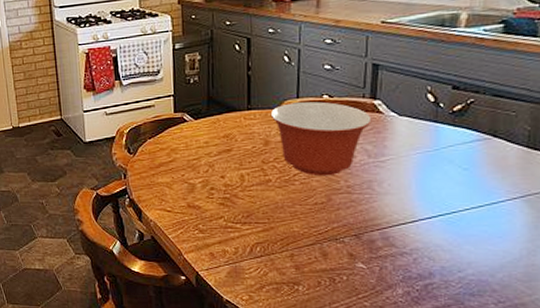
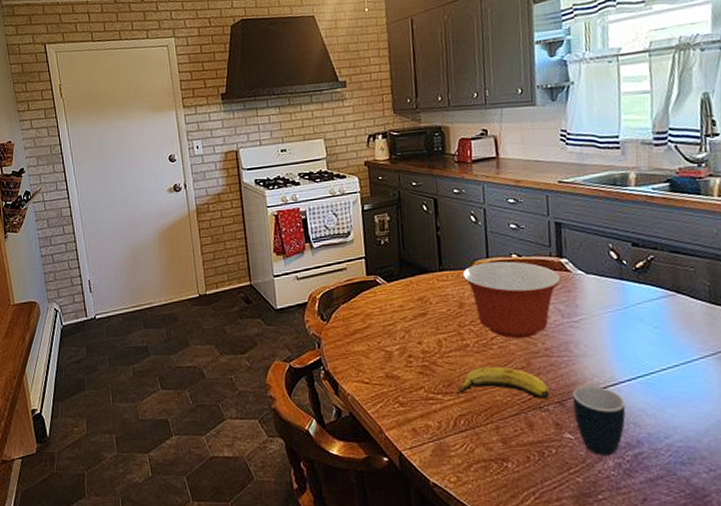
banana: none [255,200,348,232] -> present [456,366,551,399]
mug: none [369,222,422,285] -> present [572,386,626,457]

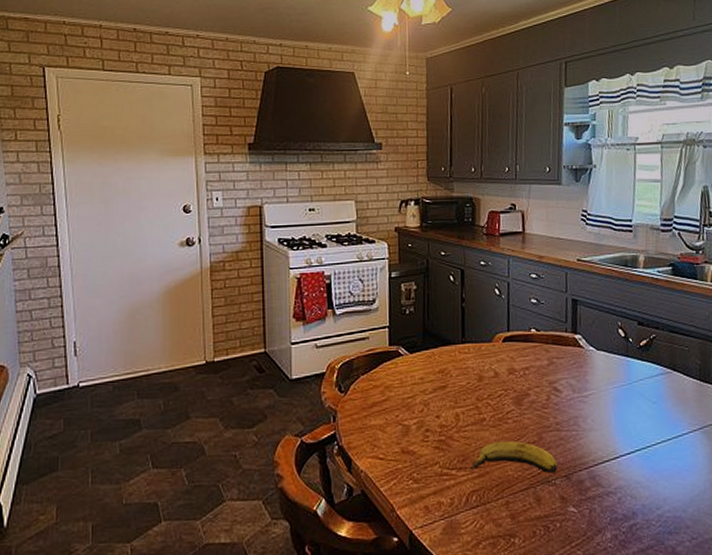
mixing bowl: present [462,261,561,339] -> none [483,335,574,414]
mug: present [572,386,626,457] -> none [578,459,625,529]

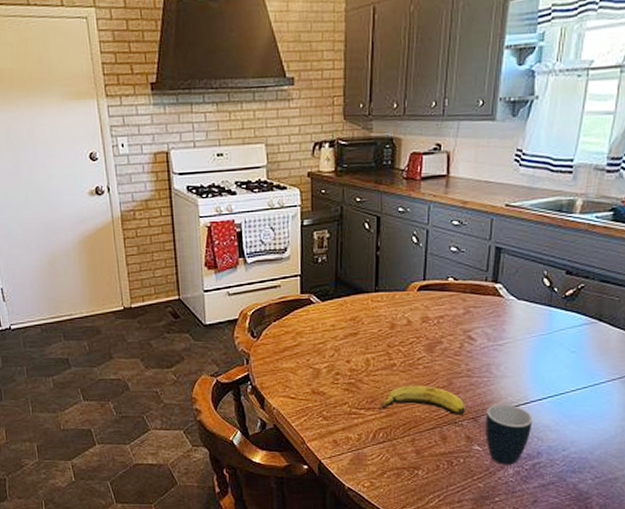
mug: none [578,459,625,529] -> present [485,404,533,466]

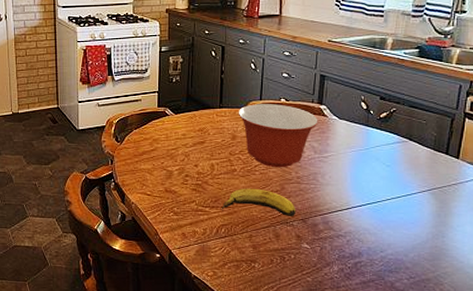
mixing bowl: none [397,284,493,360] -> present [238,104,318,168]
mug: present [485,404,533,466] -> none [313,208,354,263]

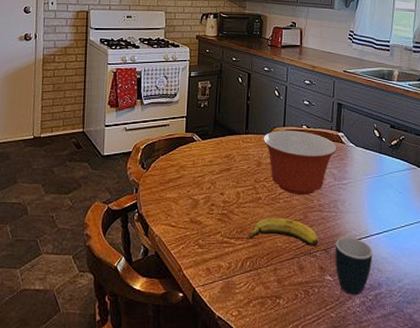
mug: none [313,208,354,263] -> present [335,237,373,296]

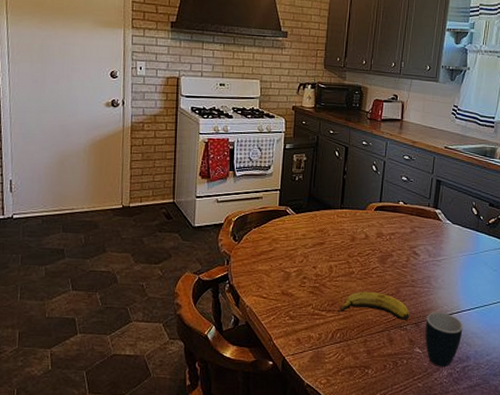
mixing bowl: present [263,130,337,196] -> none [358,206,433,271]

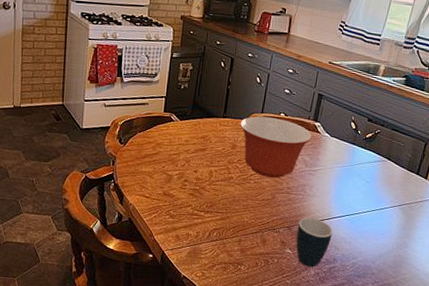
banana: present [337,291,410,320] -> none [215,195,284,224]
mixing bowl: none [358,206,433,271] -> present [240,116,312,179]

